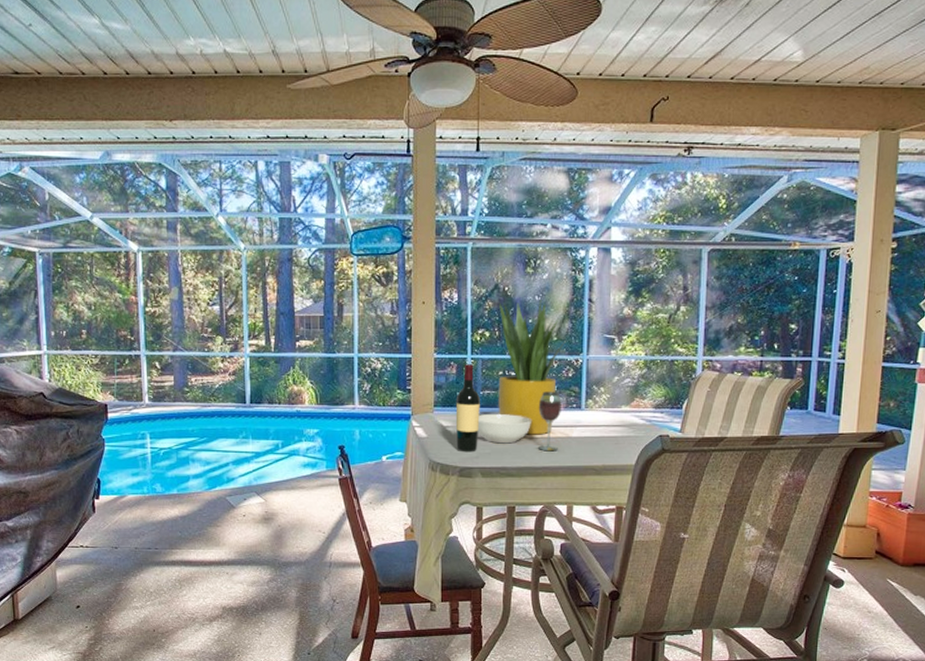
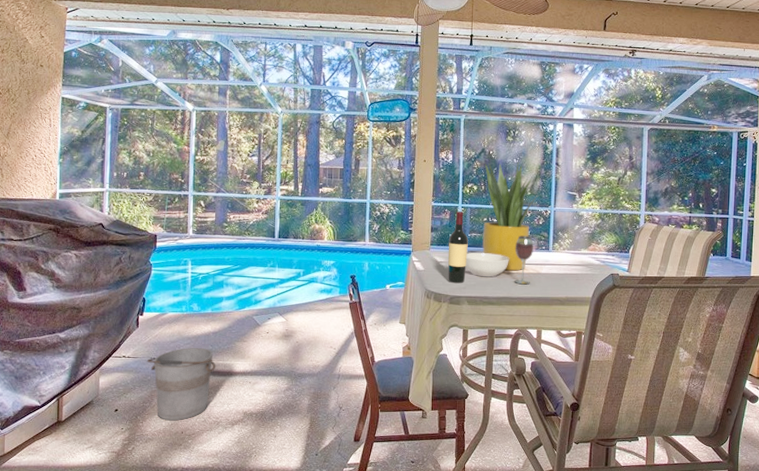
bucket: none [107,535,188,618] -> present [146,348,216,421]

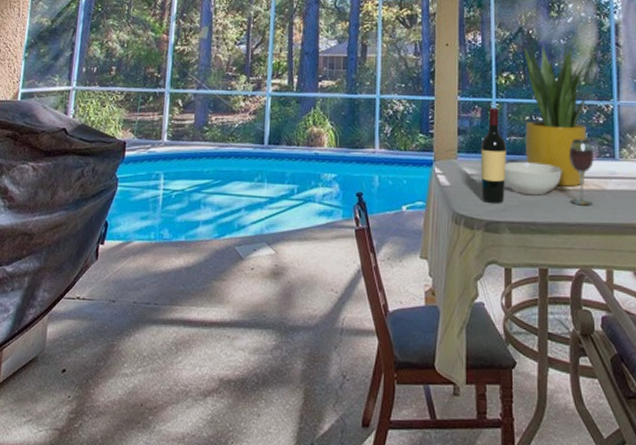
bucket: present [146,348,216,421] -> none [104,288,188,388]

